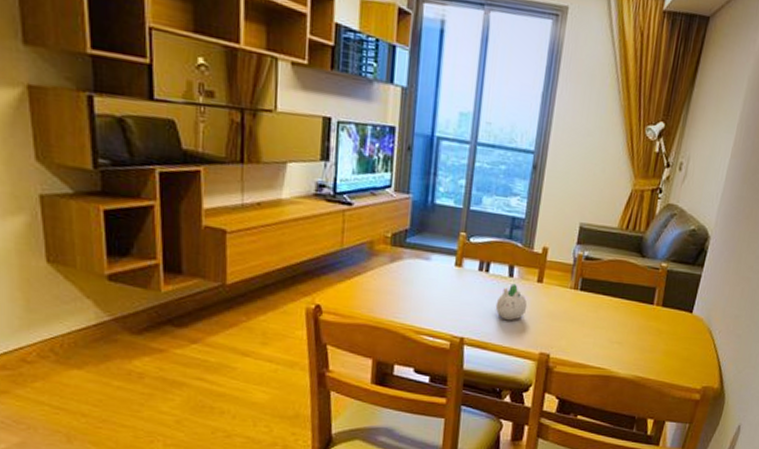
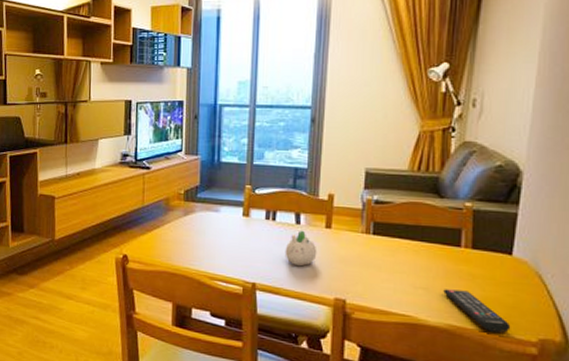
remote control: none [634,343,684,382] -> present [443,289,511,333]

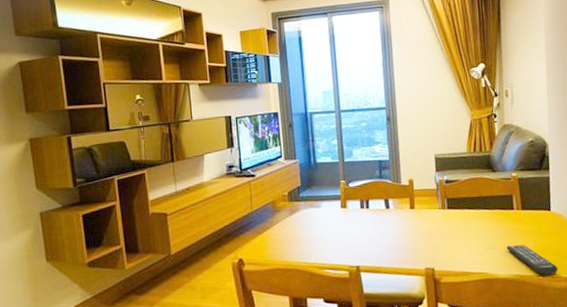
succulent planter: present [285,230,317,267] -> none [380,213,407,246]

